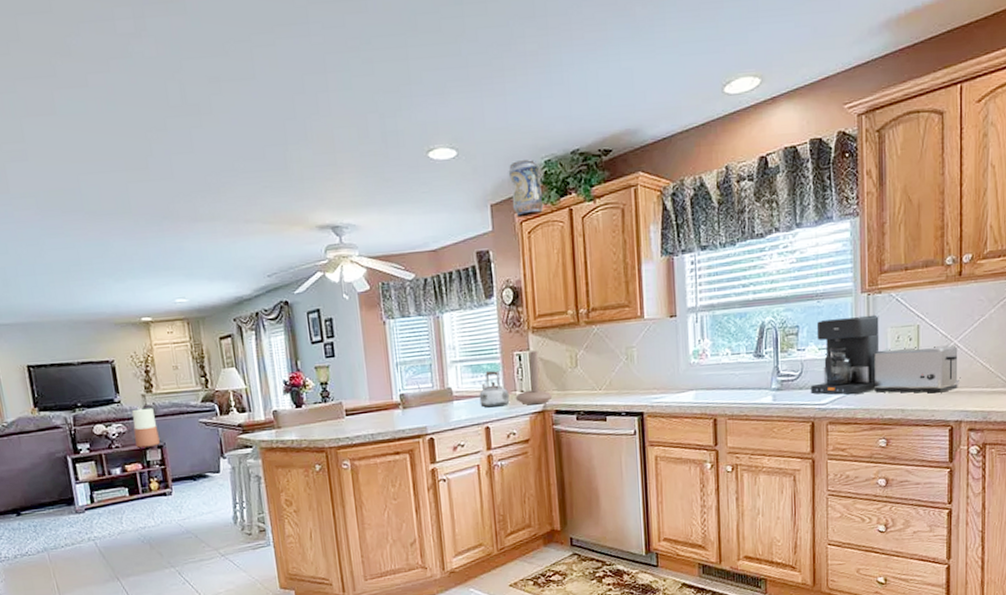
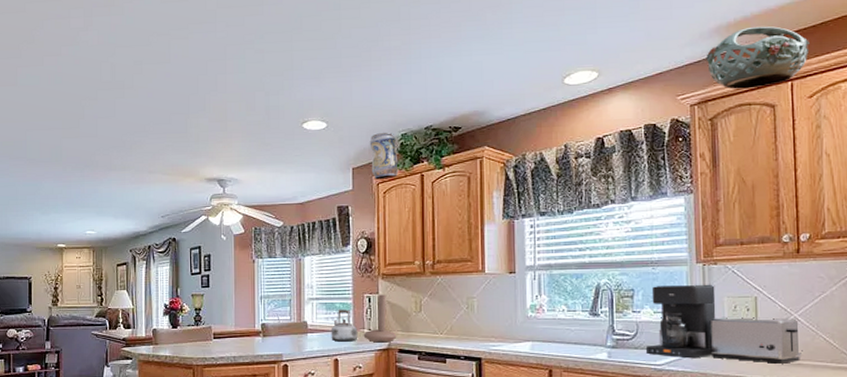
vase: present [132,407,160,448] -> none [39,318,58,351]
decorative basket: none [874,18,980,95] -> present [706,26,810,89]

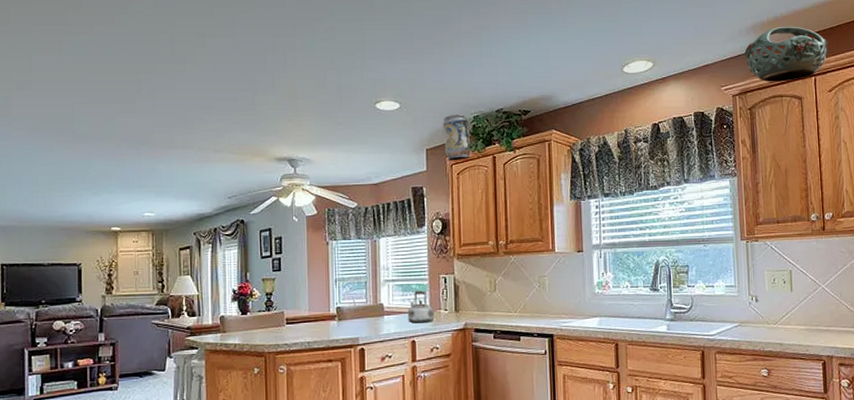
paper towel holder: present [363,294,397,343] -> none [440,275,473,323]
coffee maker: present [646,285,715,359] -> none [700,260,757,329]
toaster: present [709,317,802,364] -> none [753,289,829,330]

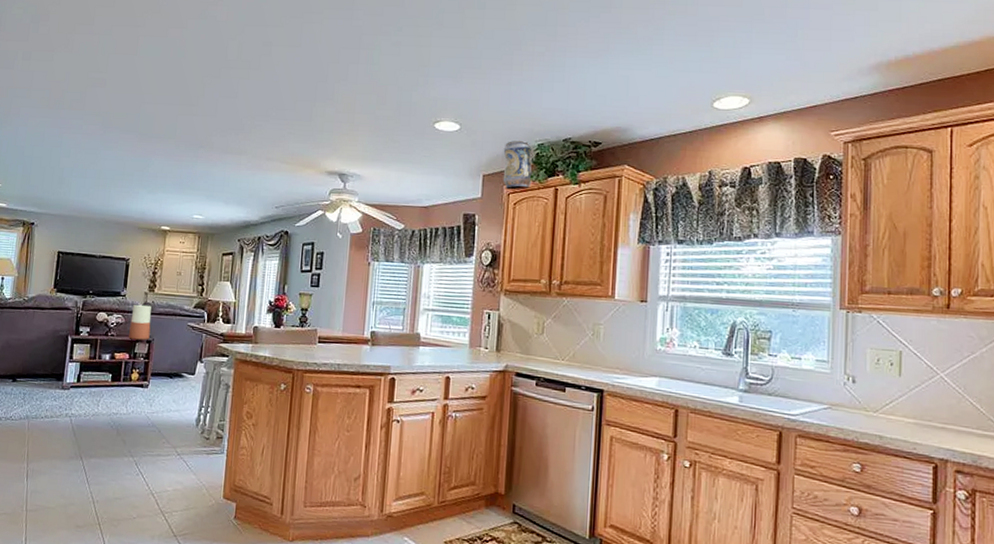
vase: none [90,308,113,344] -> present [129,304,152,341]
kettle: present [407,290,435,323] -> none [444,323,474,360]
decorative basket: present [744,26,829,82] -> none [863,67,972,131]

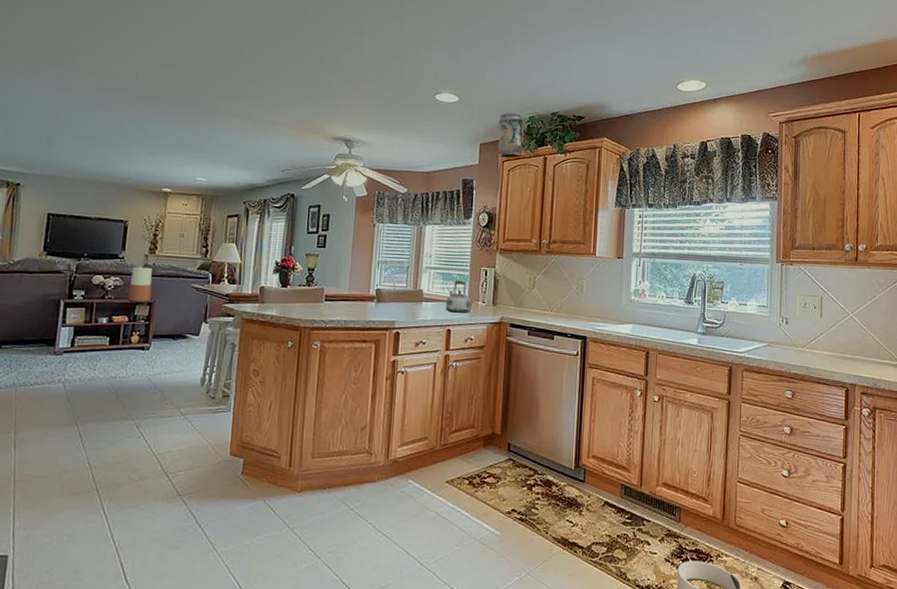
kettle: none [444,323,474,360] -> present [445,279,473,313]

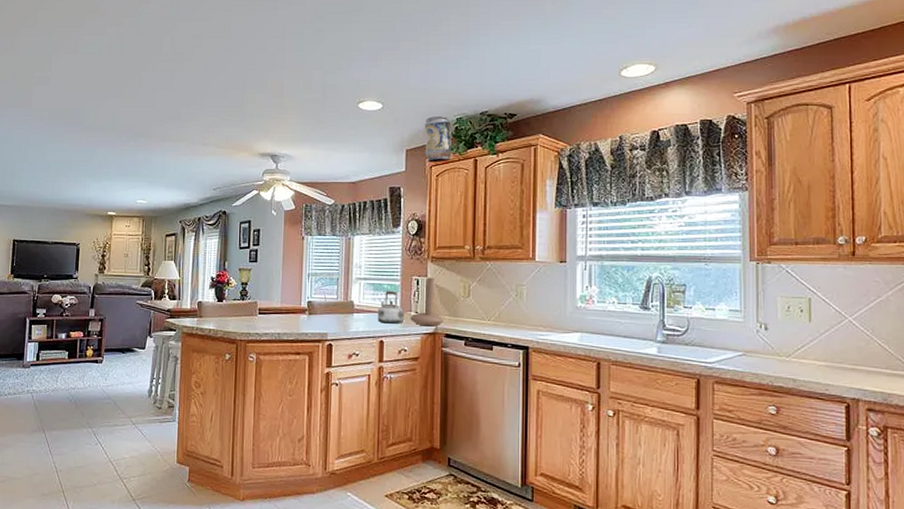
vase: present [128,266,153,303] -> none [82,285,103,319]
paper towel holder: none [477,268,510,316] -> present [410,277,444,327]

